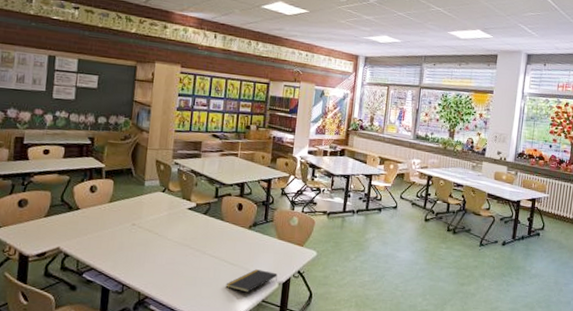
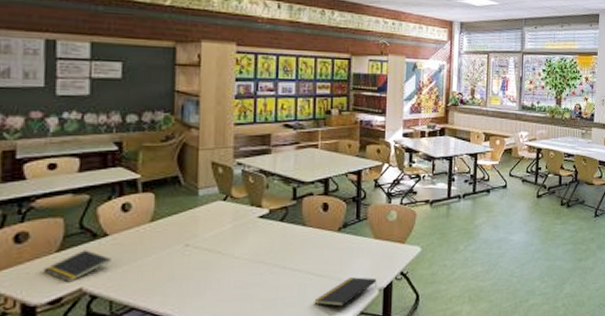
notepad: none [35,218,81,242] -> present [43,250,111,283]

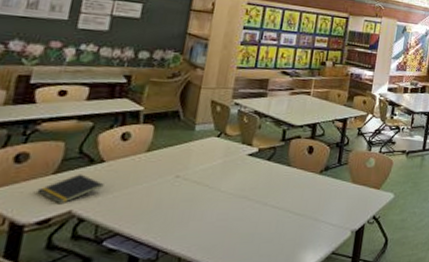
notepad: present [314,277,377,307] -> none [290,218,351,246]

